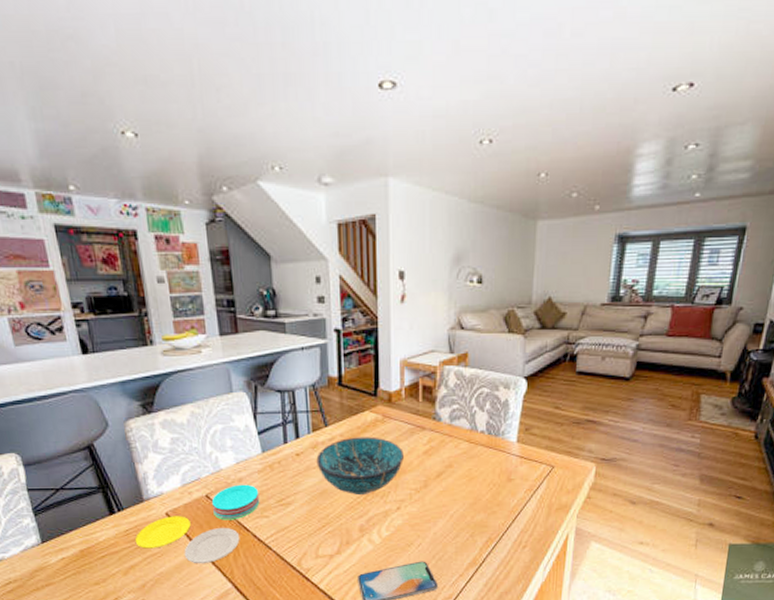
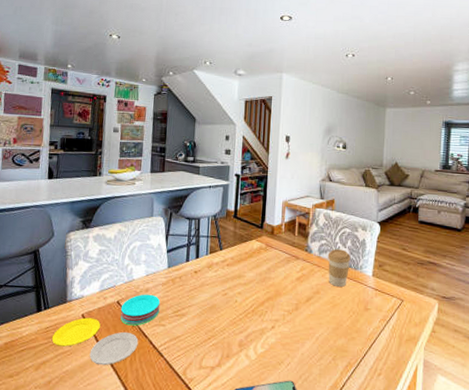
decorative bowl: present [316,436,404,496] -> none [210,260,281,313]
coffee cup: none [461,414,490,457] -> present [327,249,351,287]

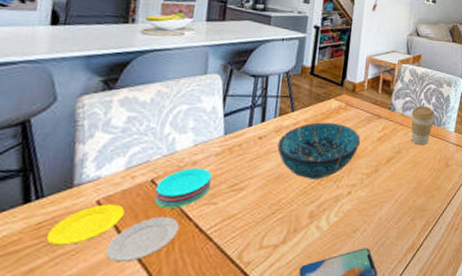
decorative bowl: none [210,260,281,313] -> present [277,122,360,180]

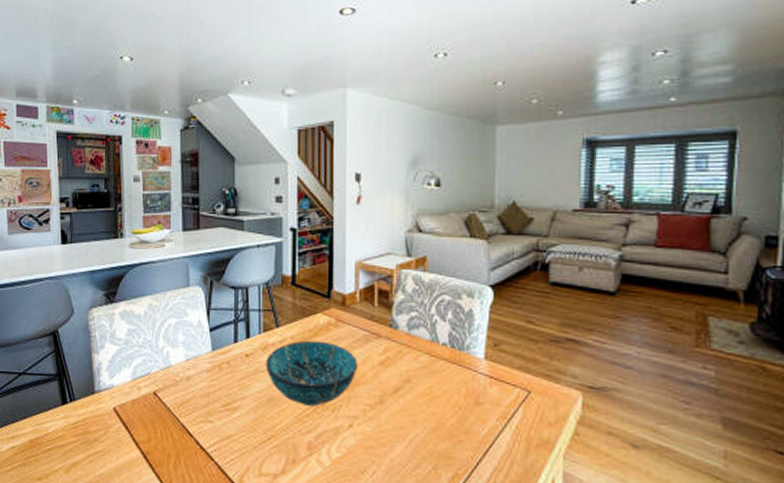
plate: present [46,168,212,263] -> none [81,383,206,470]
coffee cup: present [411,106,435,144] -> none [420,323,453,374]

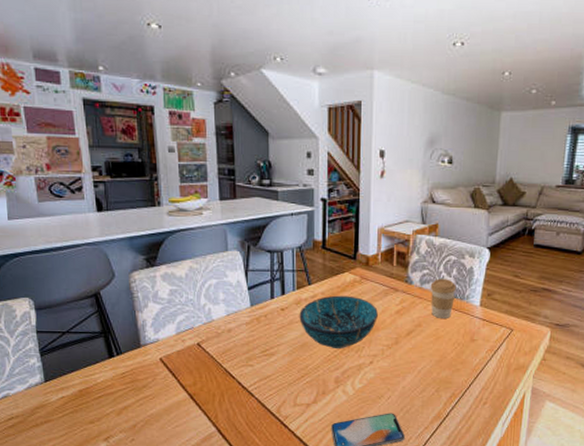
coffee cup: none [420,323,453,374] -> present [430,278,457,318]

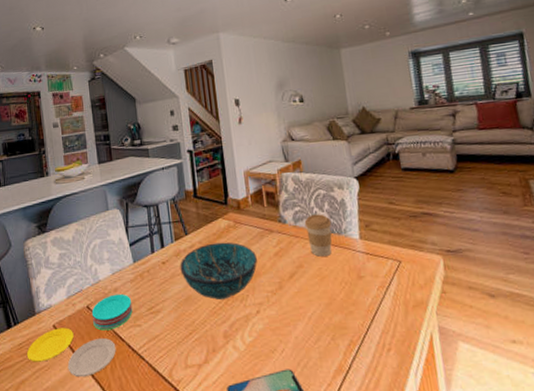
plate: none [130,334,246,408] -> present [26,293,133,378]

